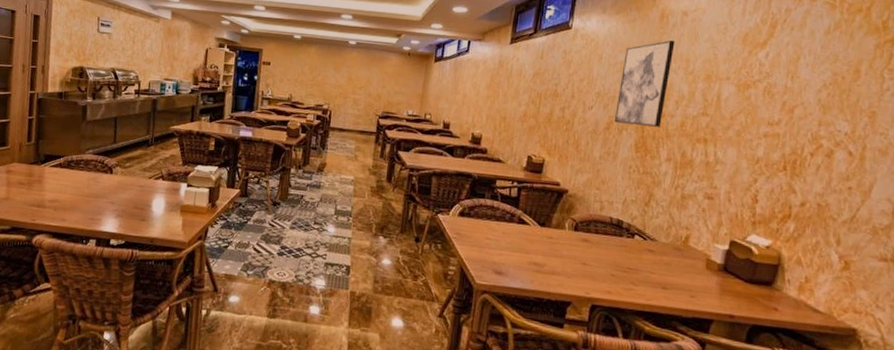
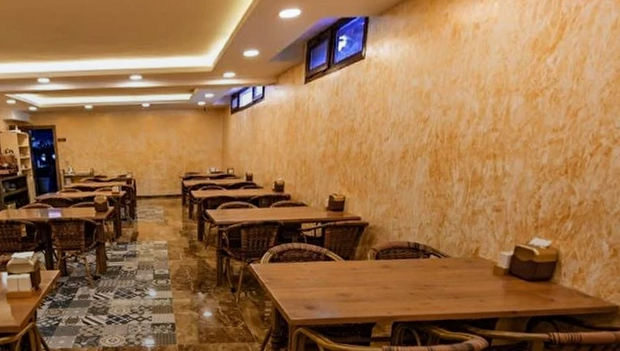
wall art: present [615,40,675,127] -> none [410,56,467,151]

